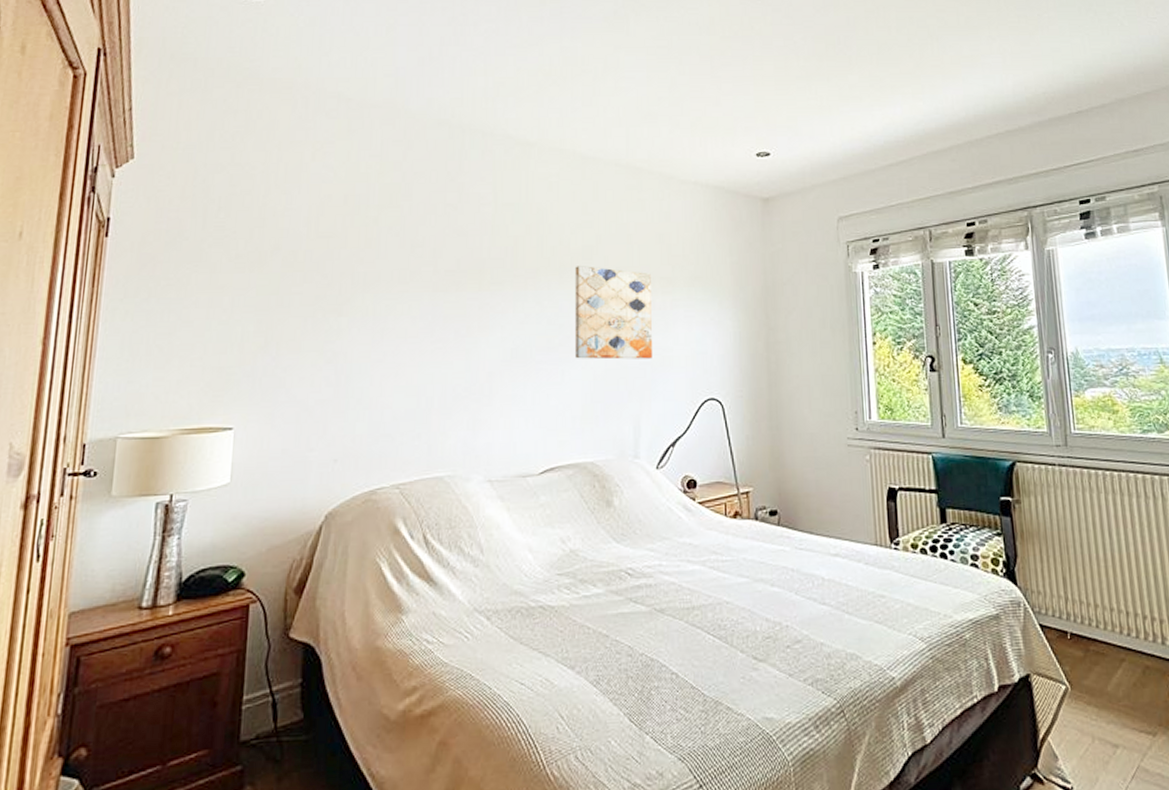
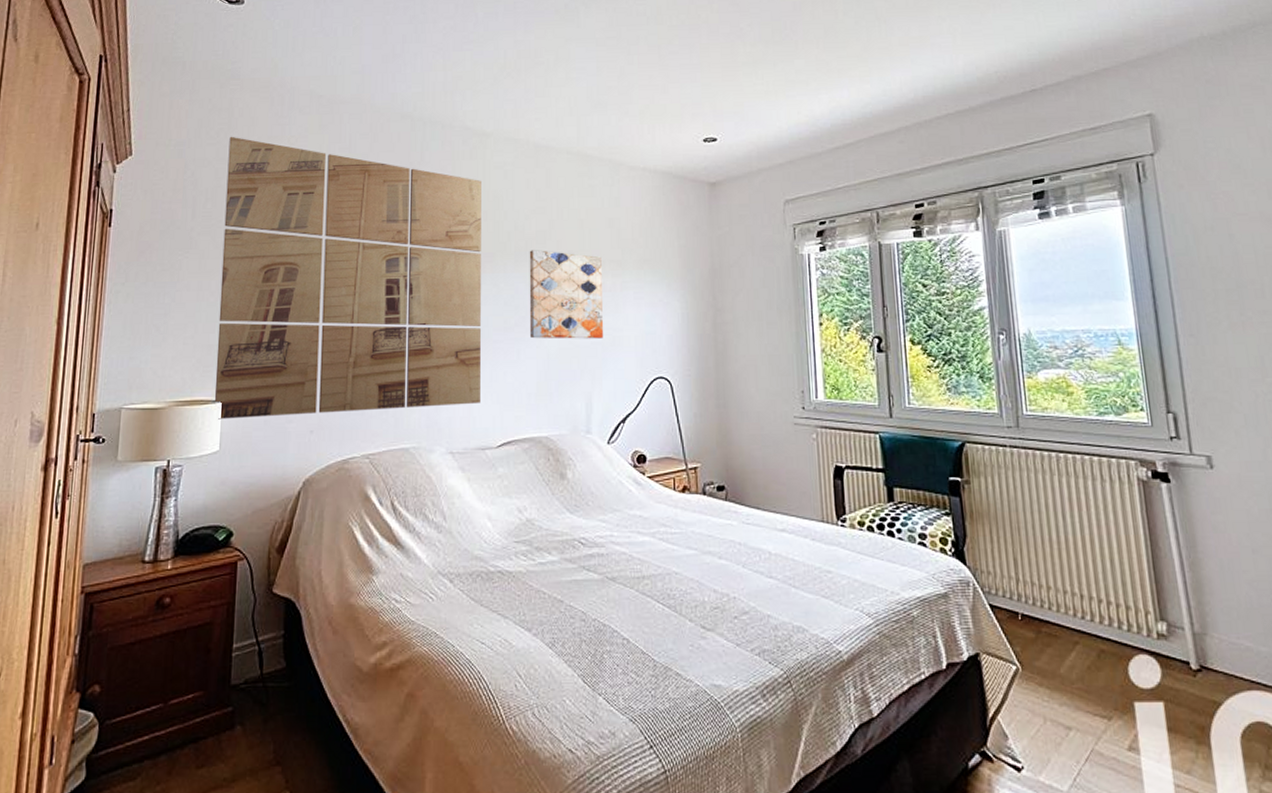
wall art: none [224,140,524,449] -> present [214,136,481,420]

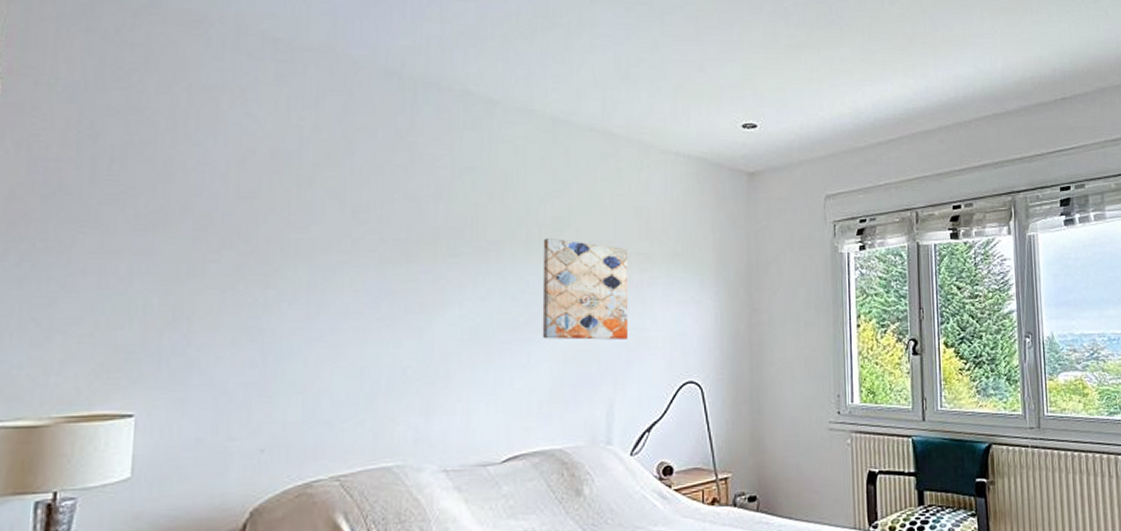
wall art: present [214,136,481,420] -> none [123,80,486,439]

